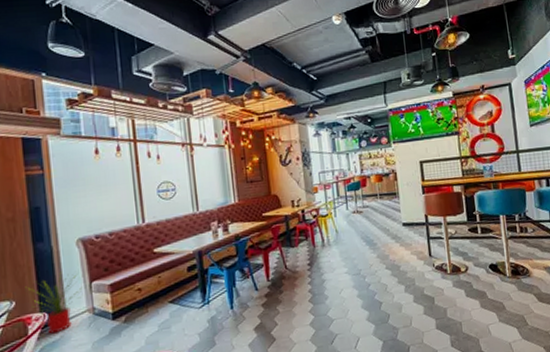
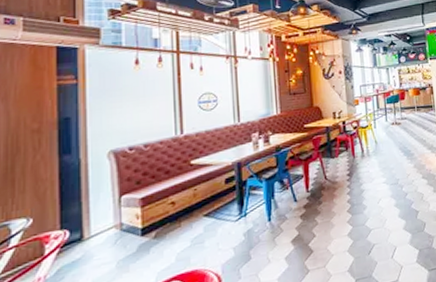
house plant: present [25,271,83,334] -> none [46,185,111,253]

